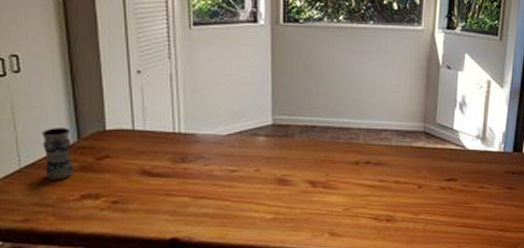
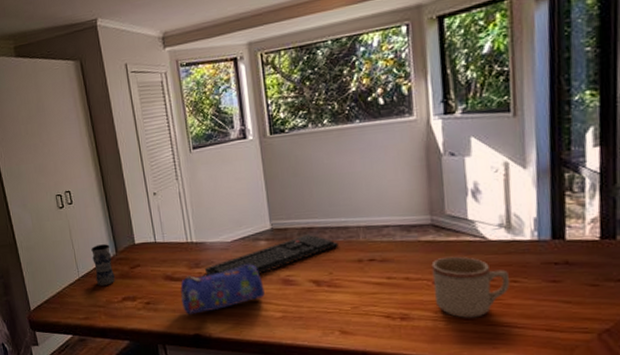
pencil case: none [159,160,257,216] -> present [180,263,265,314]
keyboard: none [191,133,338,173] -> present [204,234,338,276]
mug: none [417,162,479,220] -> present [431,256,510,318]

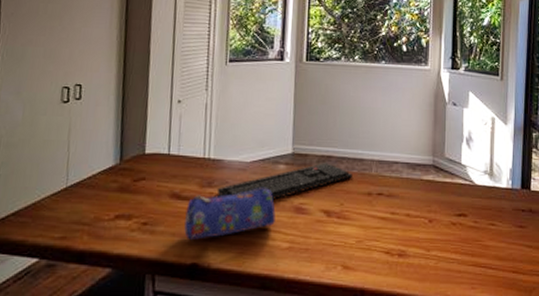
jar: present [91,244,115,286] -> none [87,150,115,199]
mug: present [431,256,510,318] -> none [429,196,489,257]

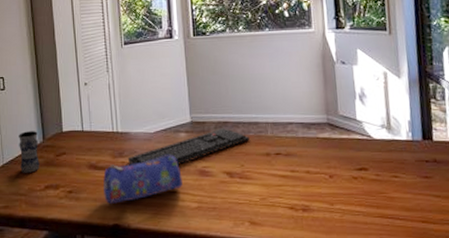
jar: none [87,150,115,199] -> present [19,131,40,173]

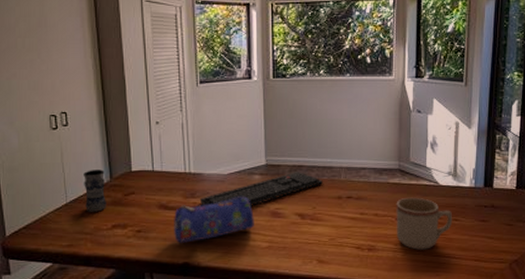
mug: none [328,152,392,210] -> present [396,197,453,250]

